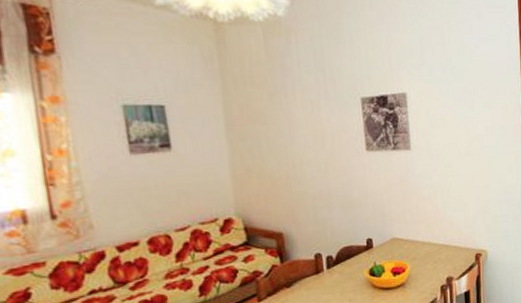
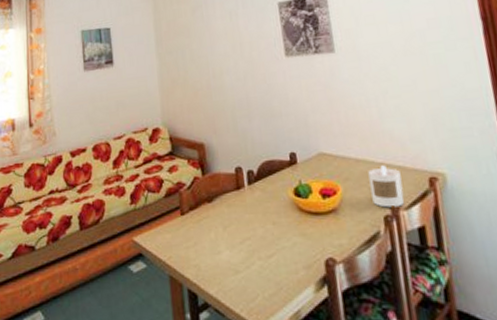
candle: none [431,246,457,279] -> present [368,165,404,208]

